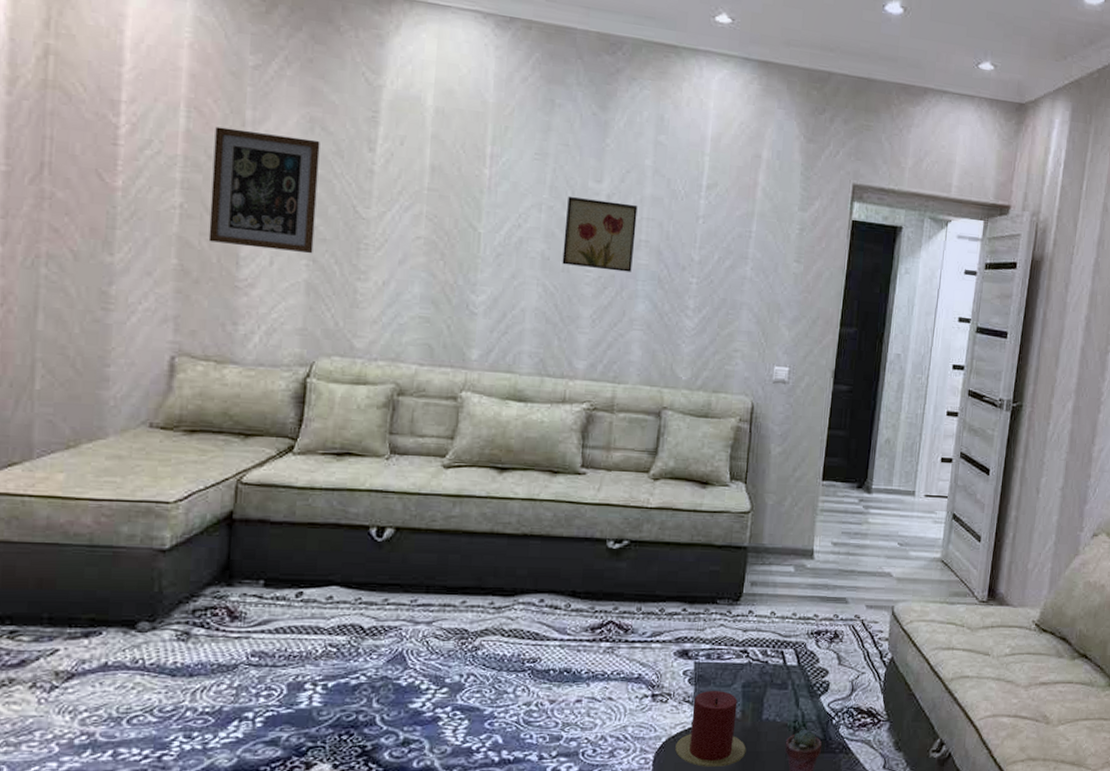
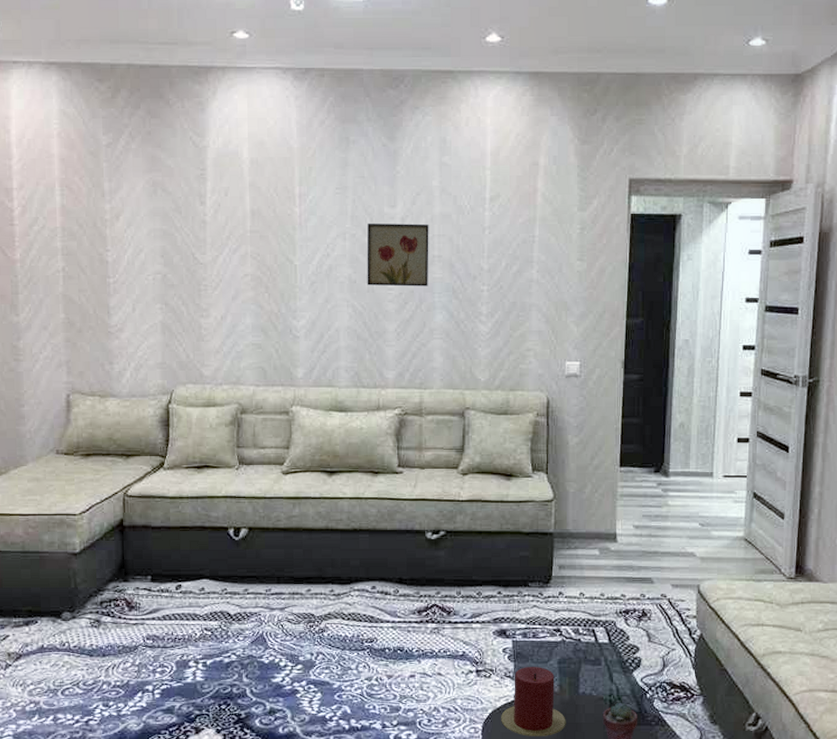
wall art: present [208,126,320,254] -> none [83,200,165,299]

